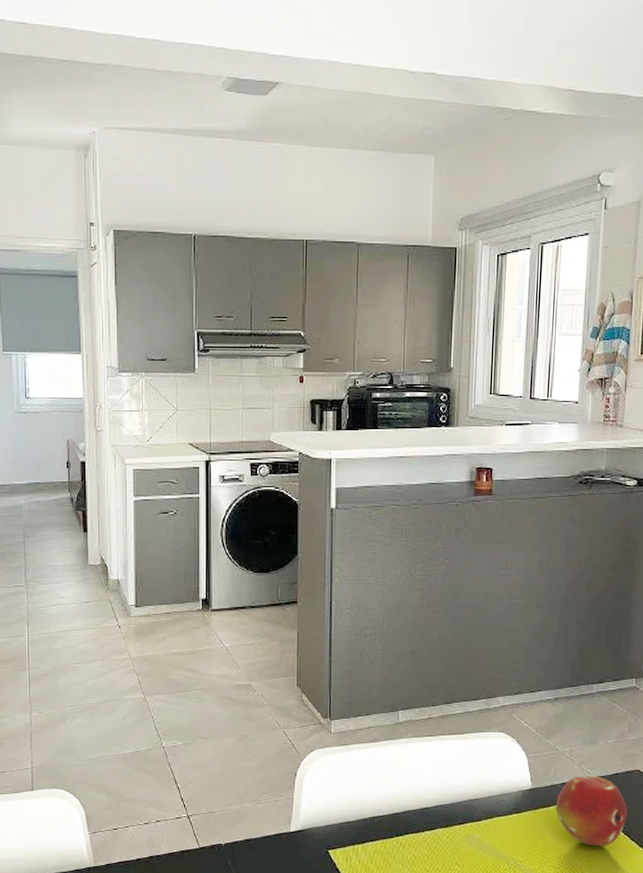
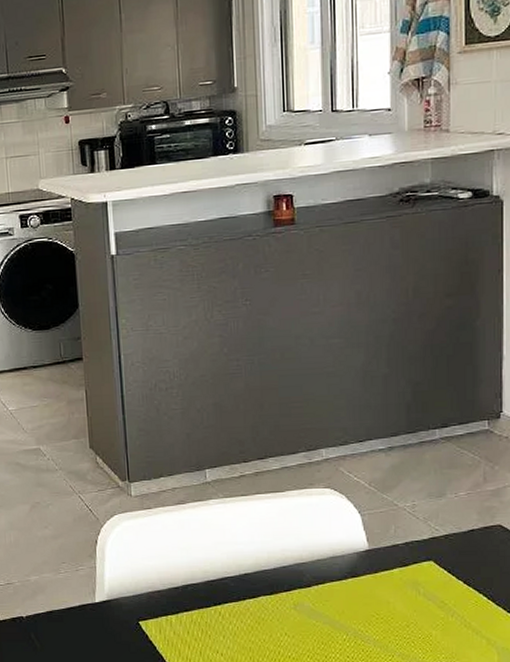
fruit: present [555,776,628,847] -> none [399,533,490,614]

